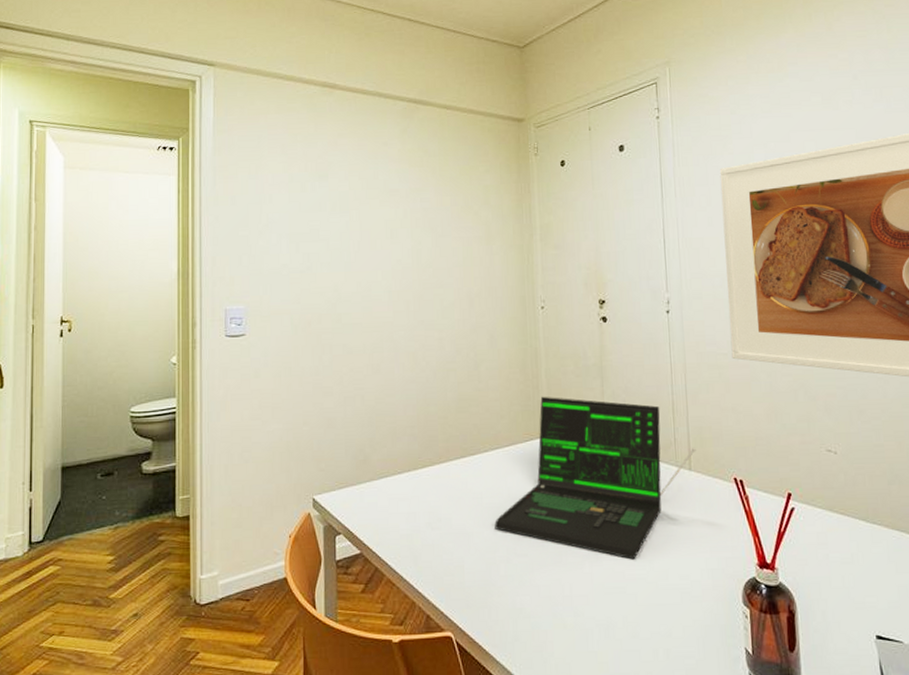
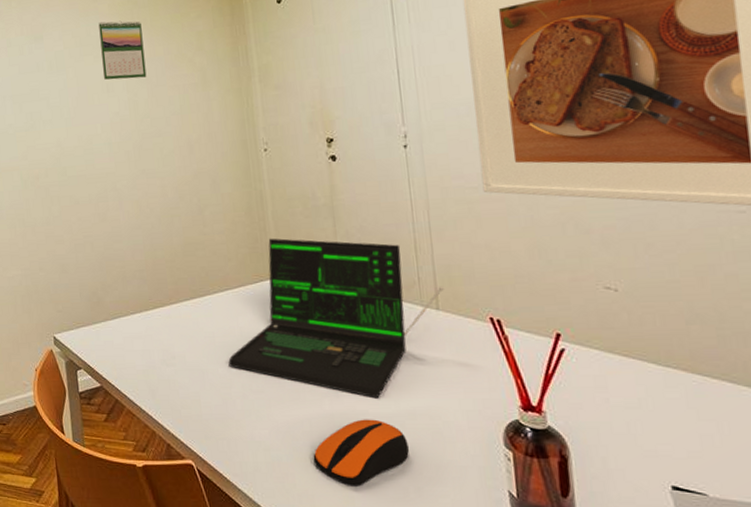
calendar: none [387,166,432,227] -> present [98,20,147,80]
computer mouse: none [571,581,661,652] -> present [313,419,410,486]

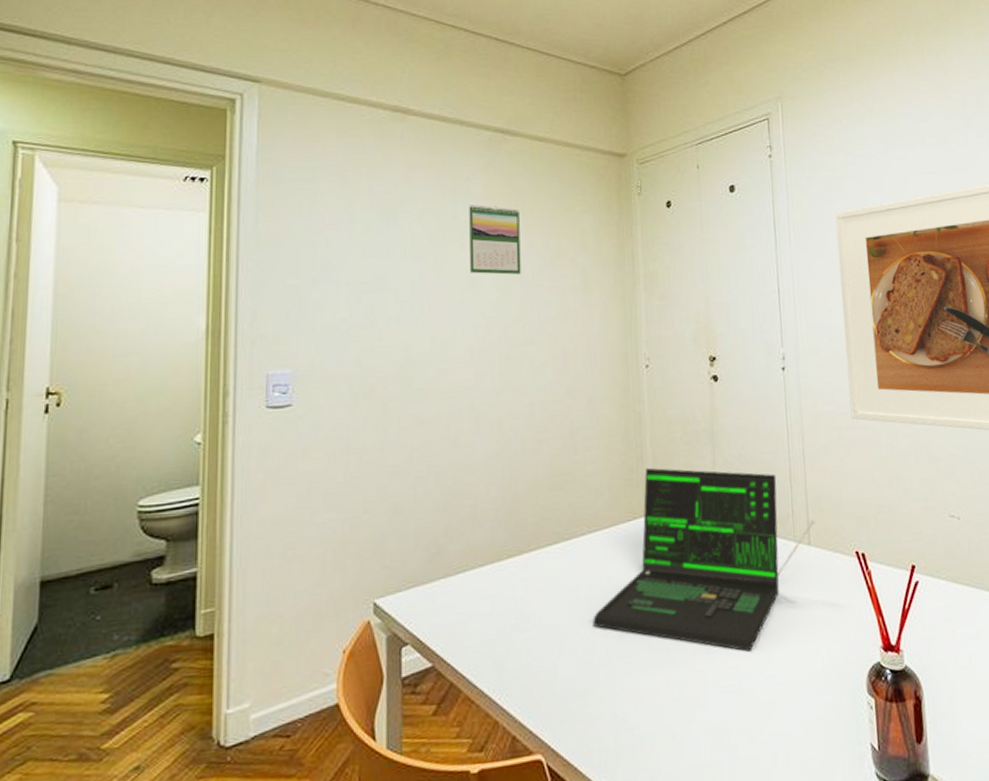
computer mouse: present [313,419,410,486] -> none [681,676,780,762]

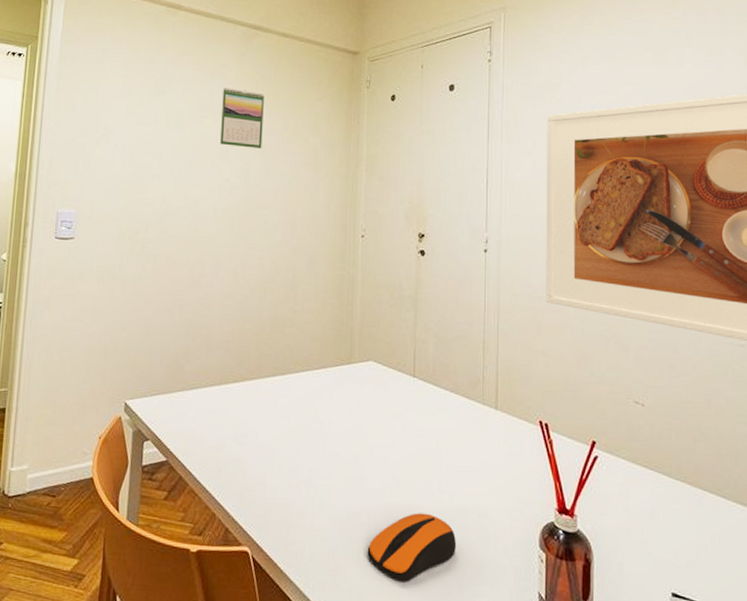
laptop: present [593,467,815,652] -> none [299,323,504,493]
computer mouse: none [681,676,780,762] -> present [367,513,457,583]

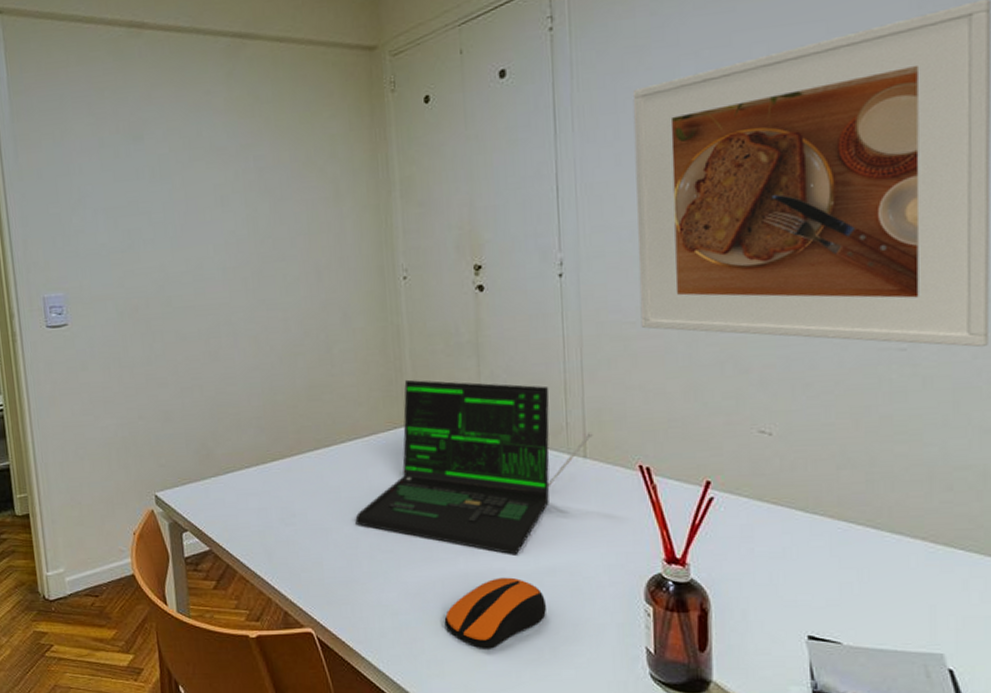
calendar: present [219,88,264,148] -> none [212,118,269,192]
laptop: none [299,323,504,493] -> present [355,379,593,555]

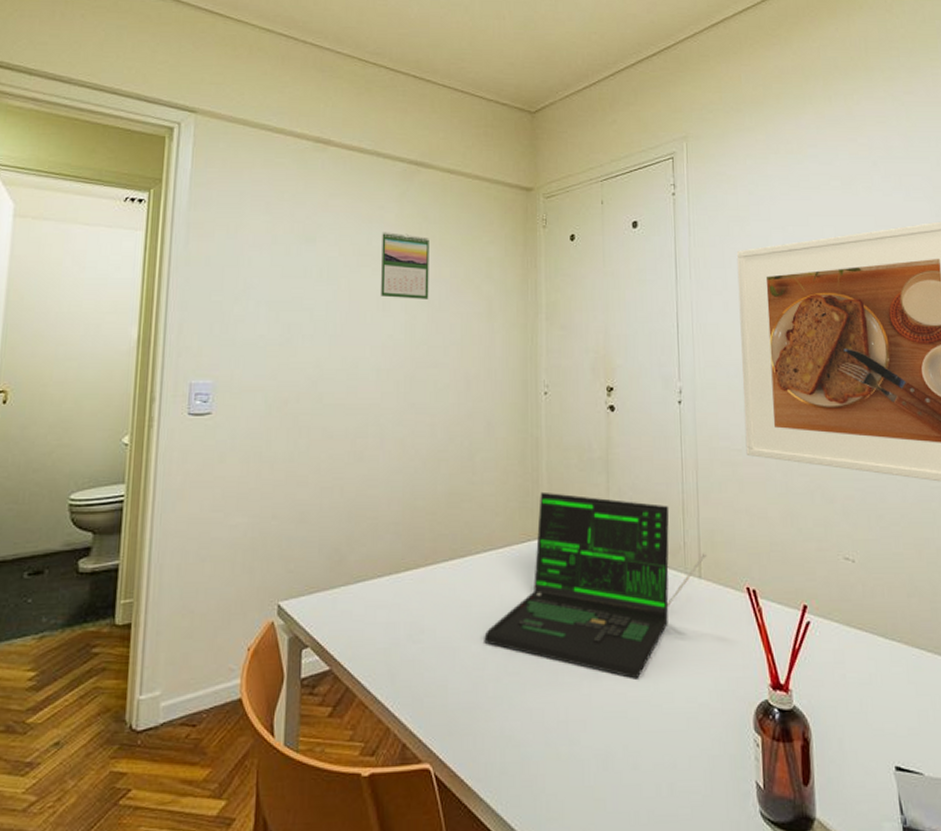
calendar: none [212,118,269,192] -> present [380,232,429,299]
computer mouse: present [444,577,547,649] -> none [566,703,665,787]

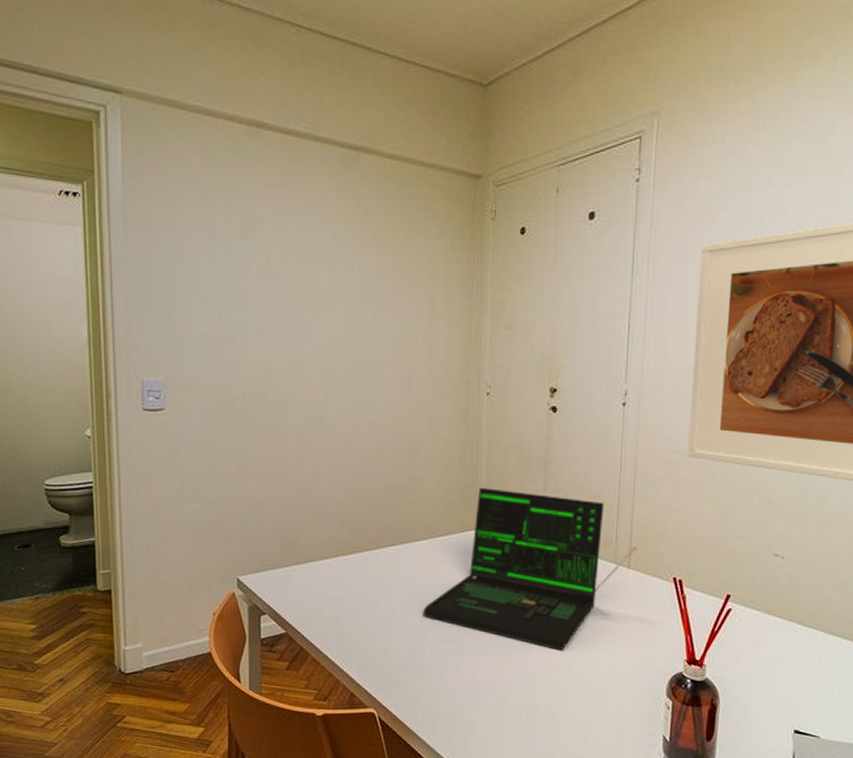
calendar: present [380,232,429,299] -> none [321,226,371,298]

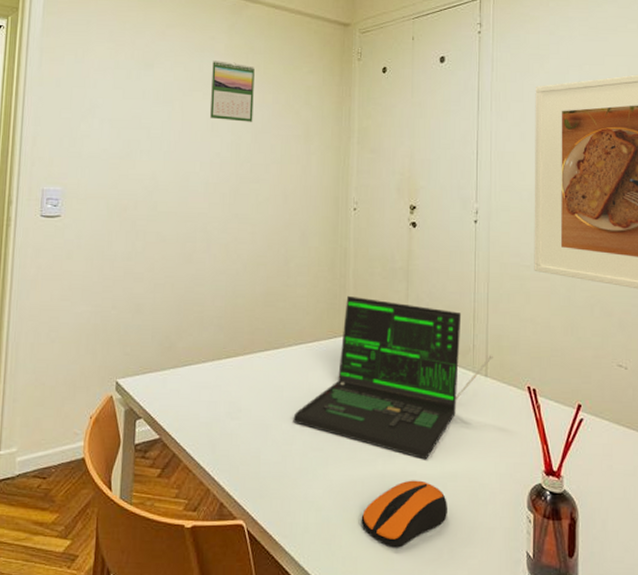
calendar: none [321,226,371,298] -> present [209,60,255,122]
computer mouse: none [494,670,584,733] -> present [361,480,449,548]

